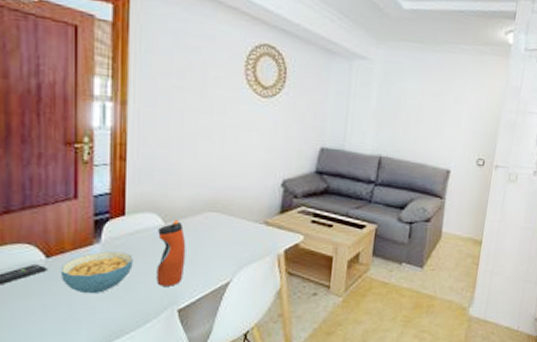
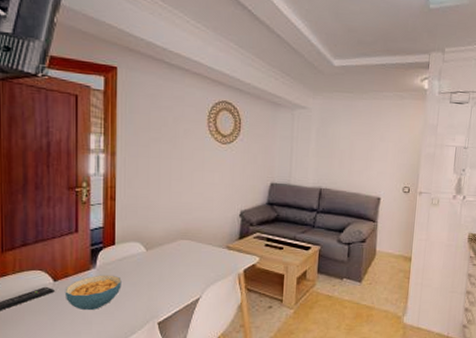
water bottle: present [156,219,186,286] -> none [140,247,164,303]

